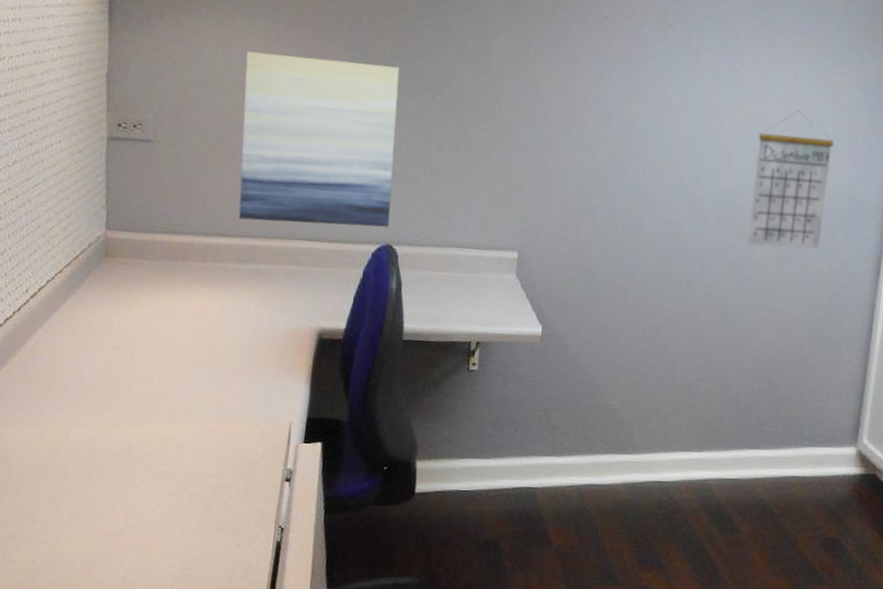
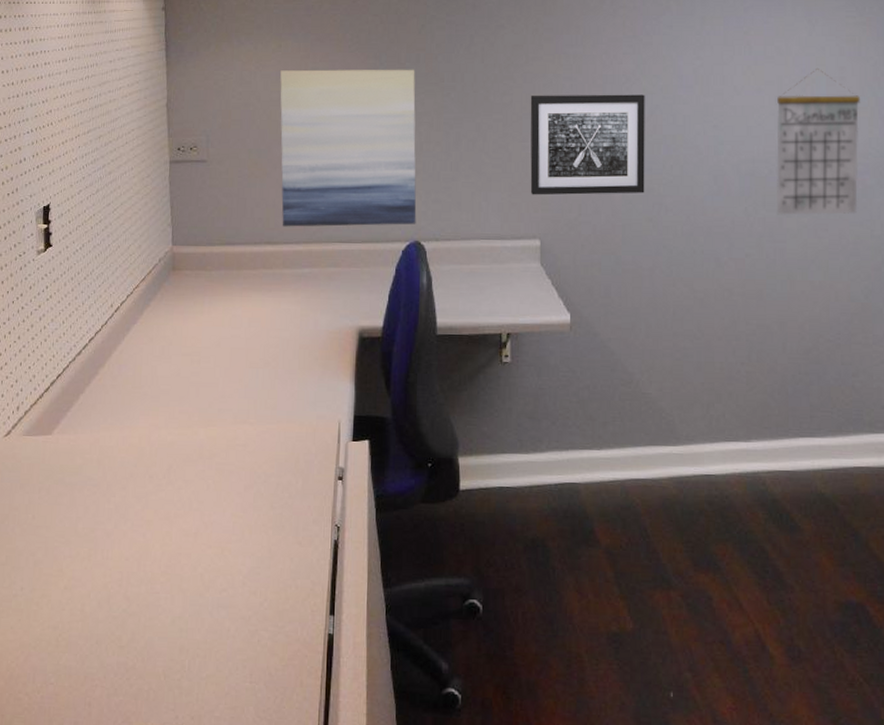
wall art: none [512,107,635,215] -> present [530,94,645,196]

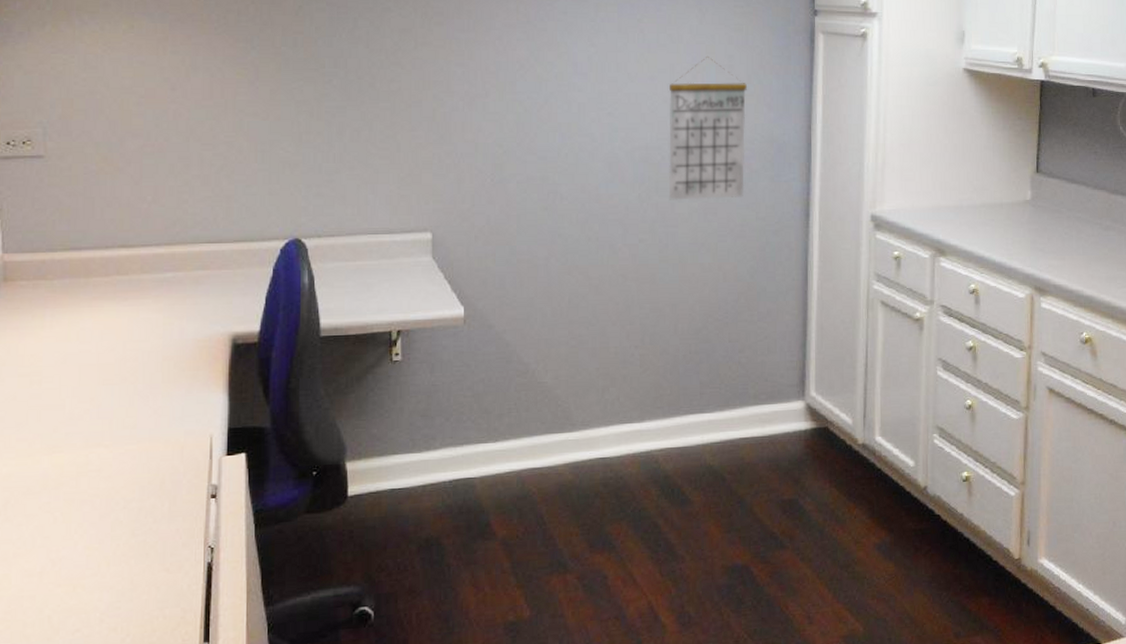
wall art: present [280,69,417,227] -> none [133,53,296,228]
wall art: present [530,94,645,196] -> none [420,81,540,187]

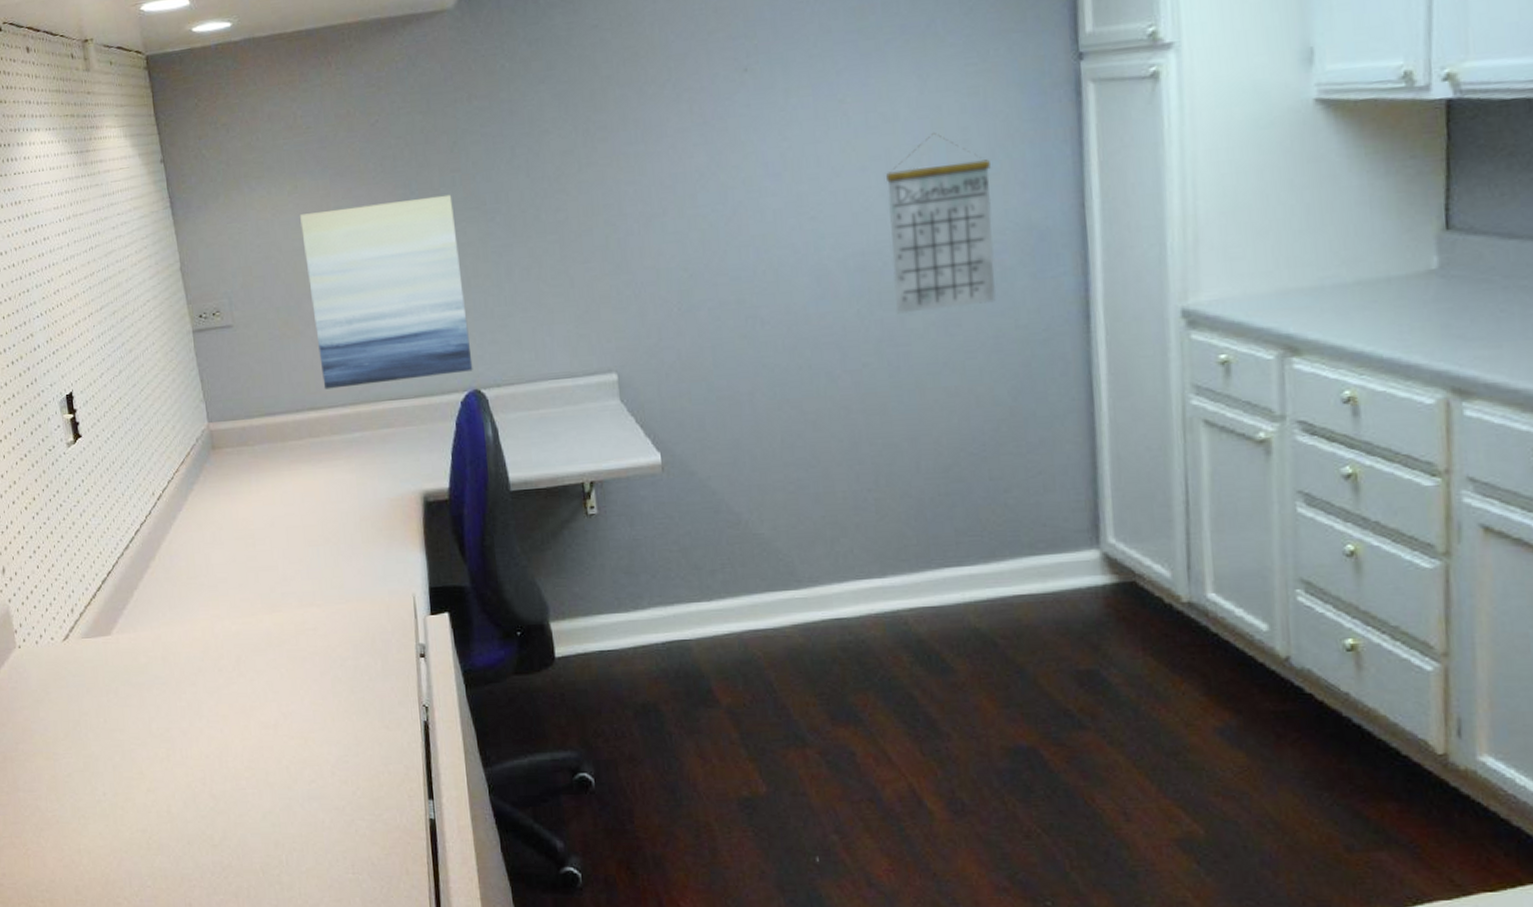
wall art: none [133,53,296,228] -> present [300,194,473,389]

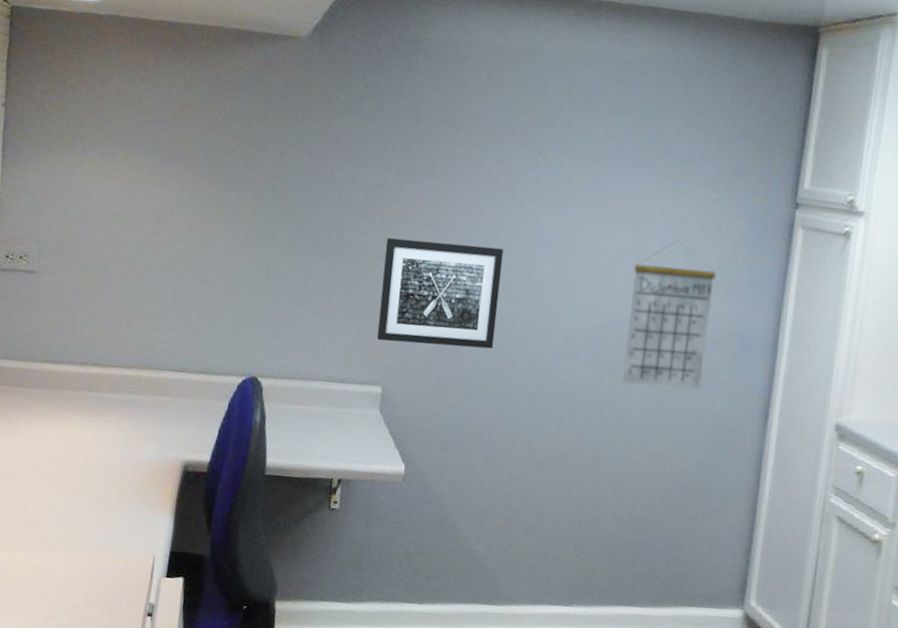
wall art: present [300,194,473,389] -> none [112,184,270,359]
wall art: none [588,190,735,323] -> present [376,237,504,349]

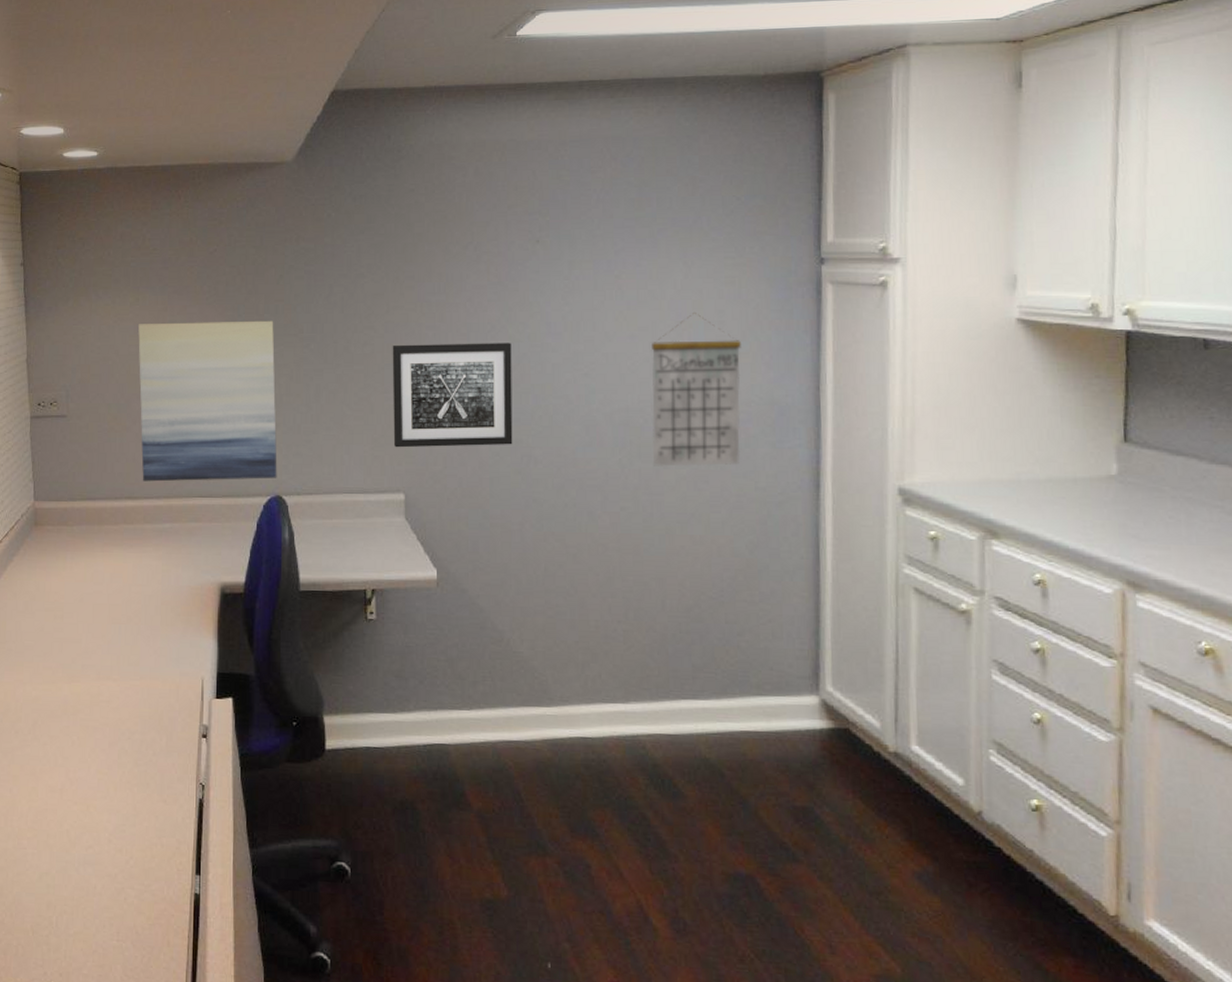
wall art: none [112,184,270,359] -> present [138,320,277,482]

